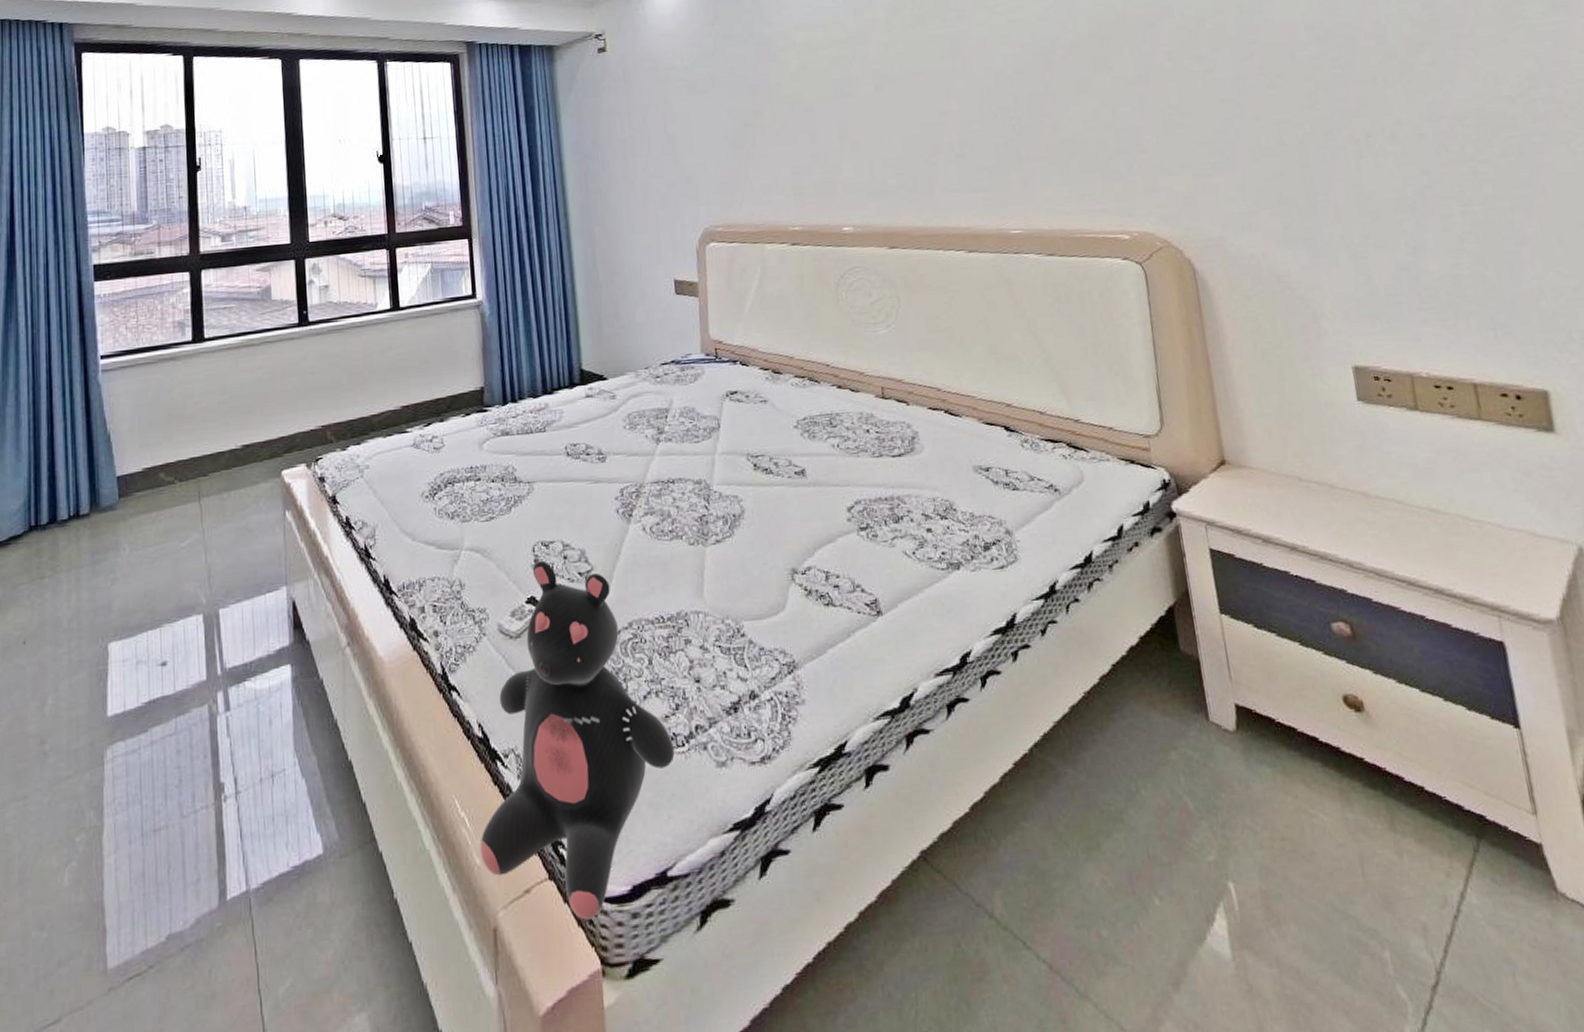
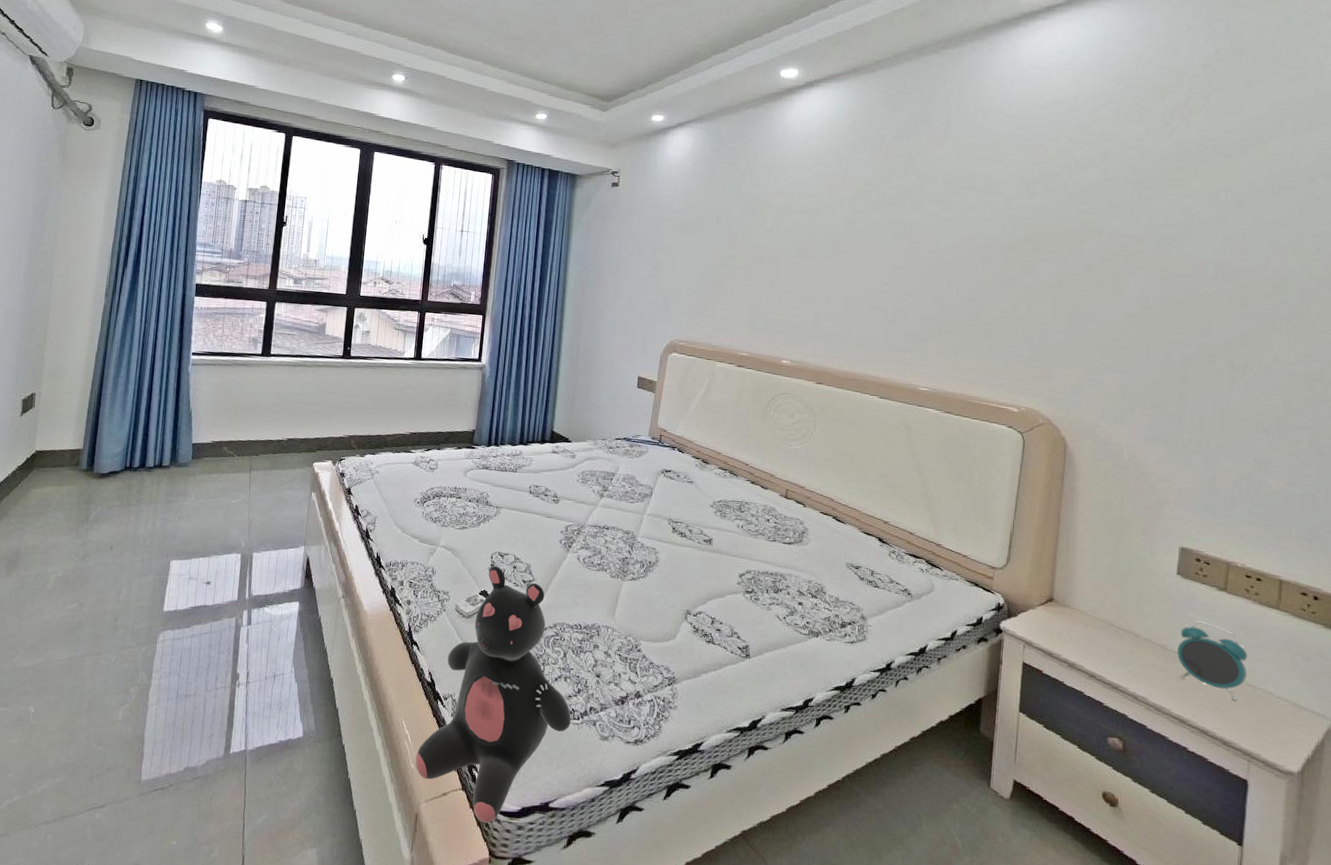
alarm clock: none [1380,452,1468,543] -> present [1177,620,1248,700]

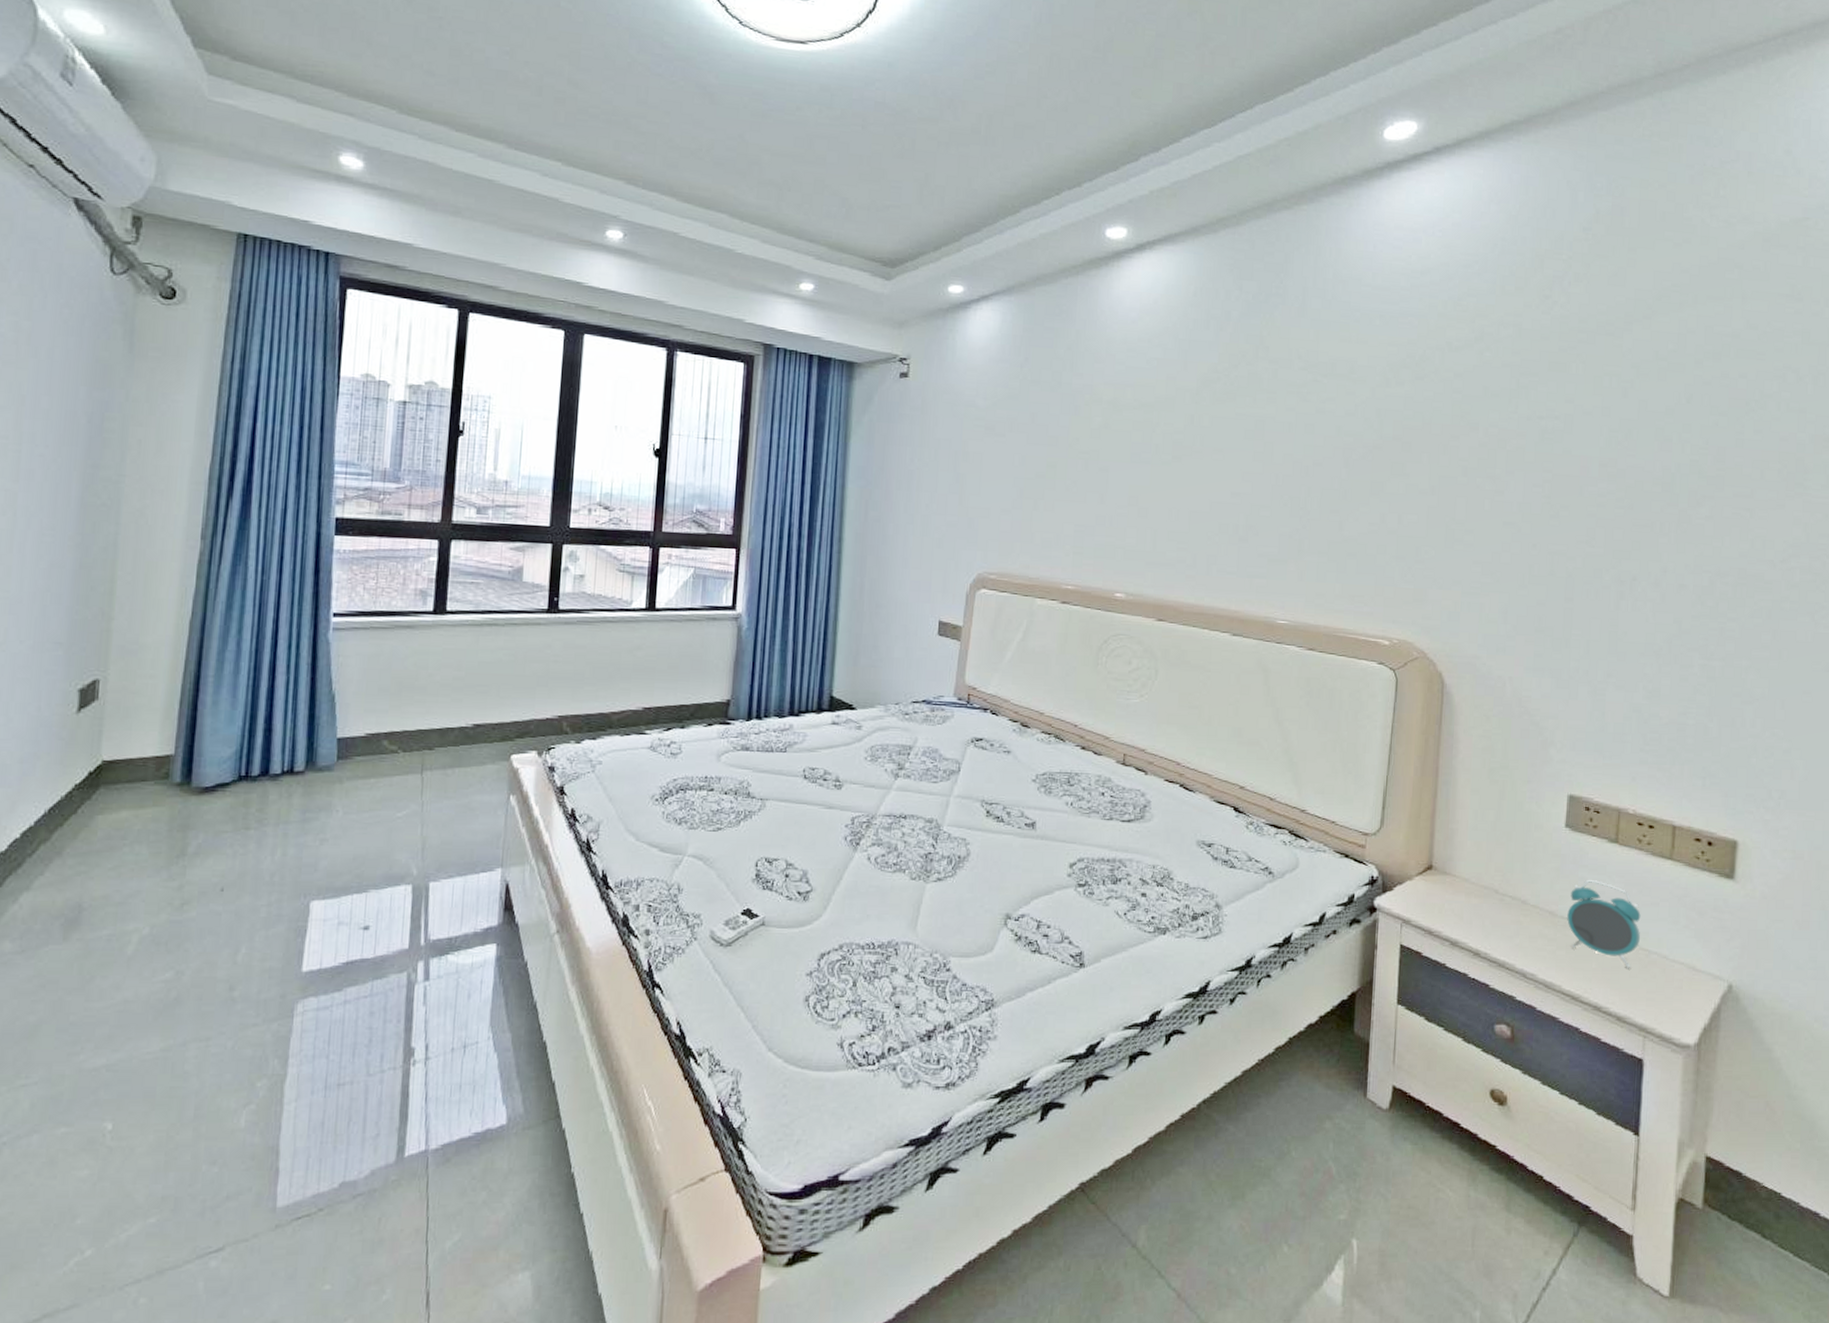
stuffed animal: present [415,566,571,823] -> none [661,876,865,1211]

